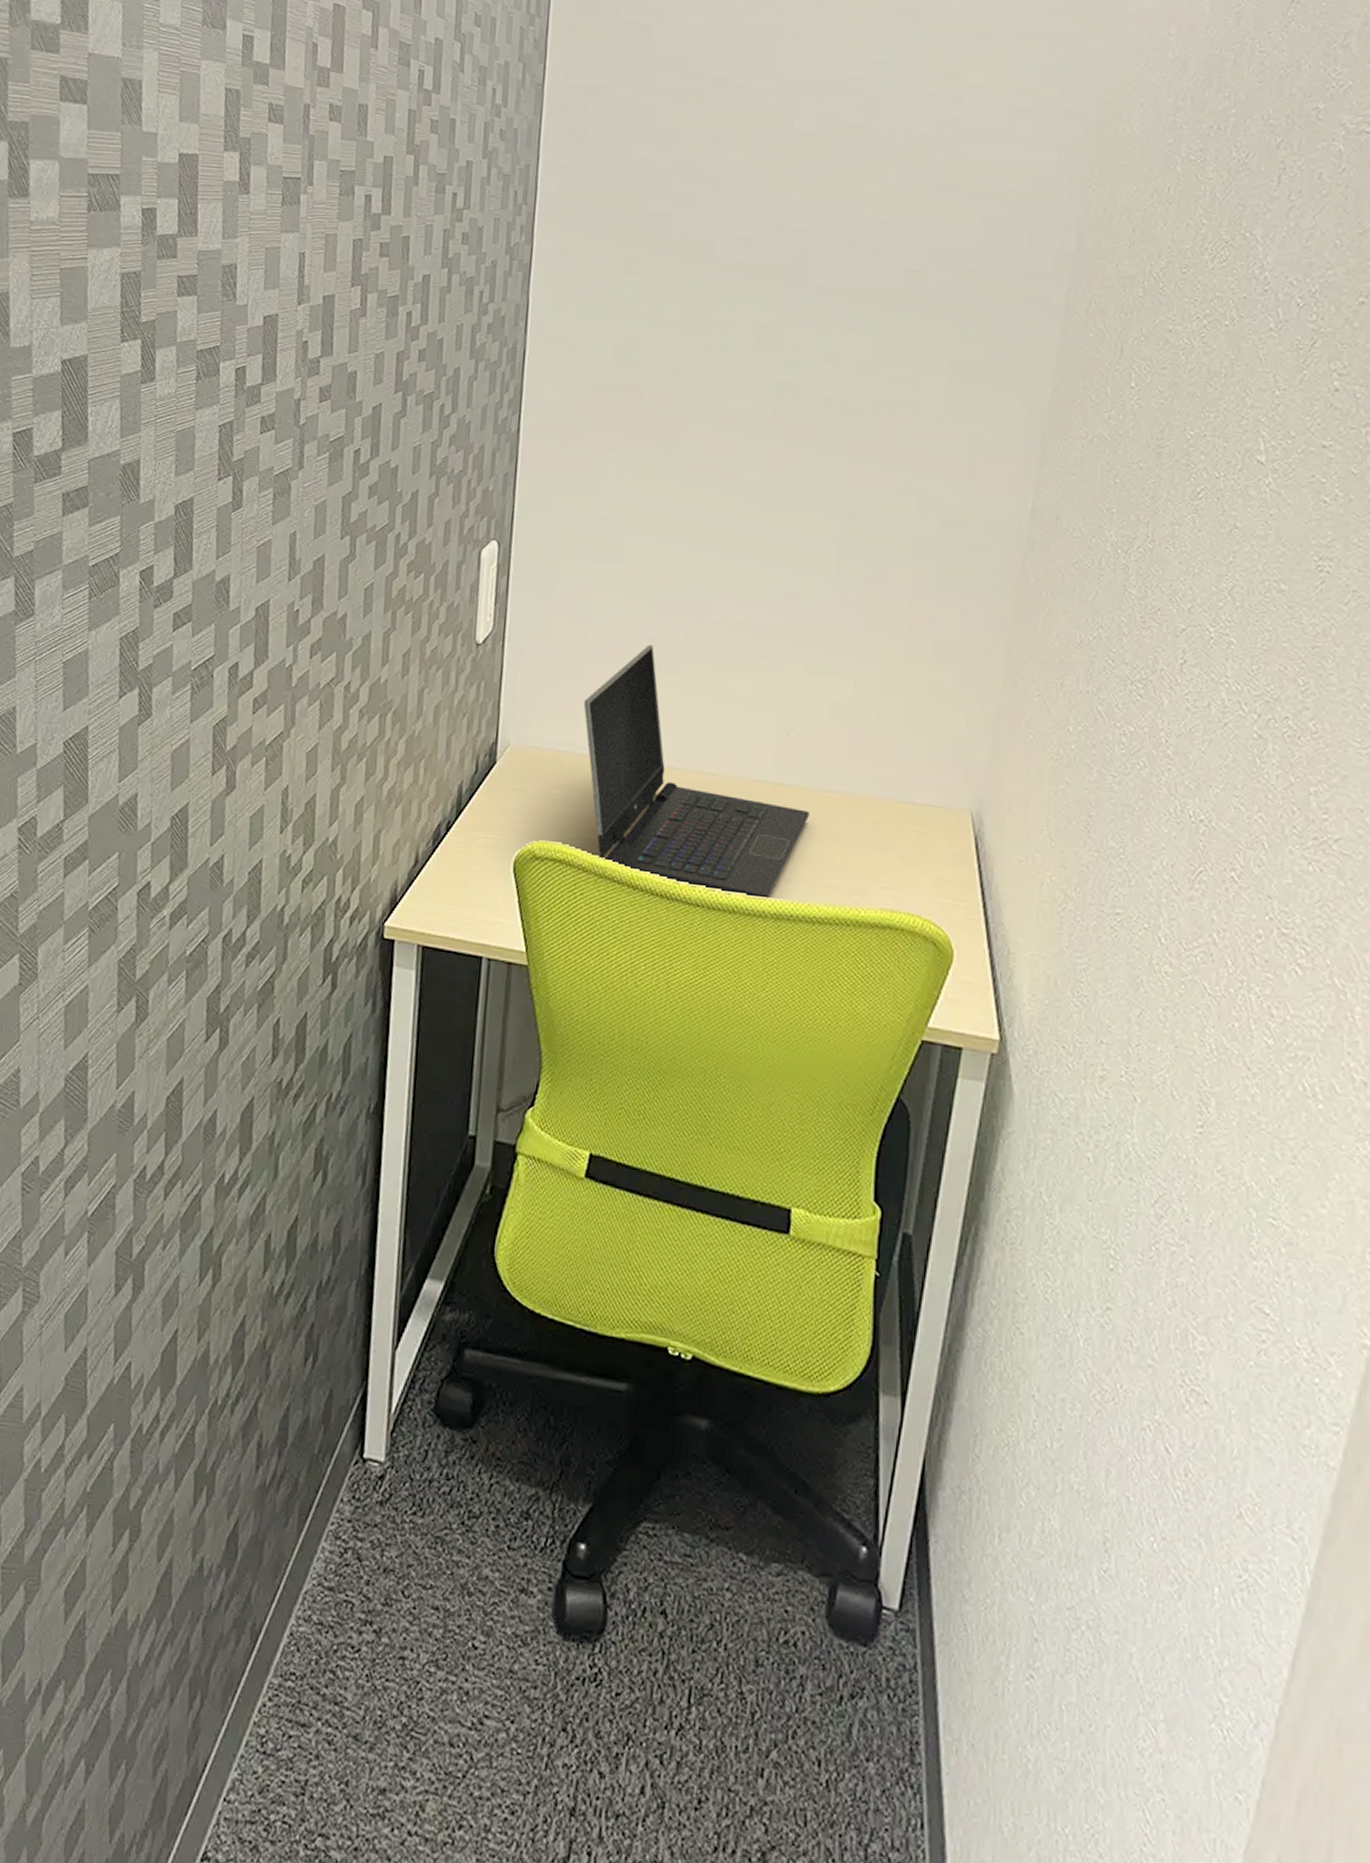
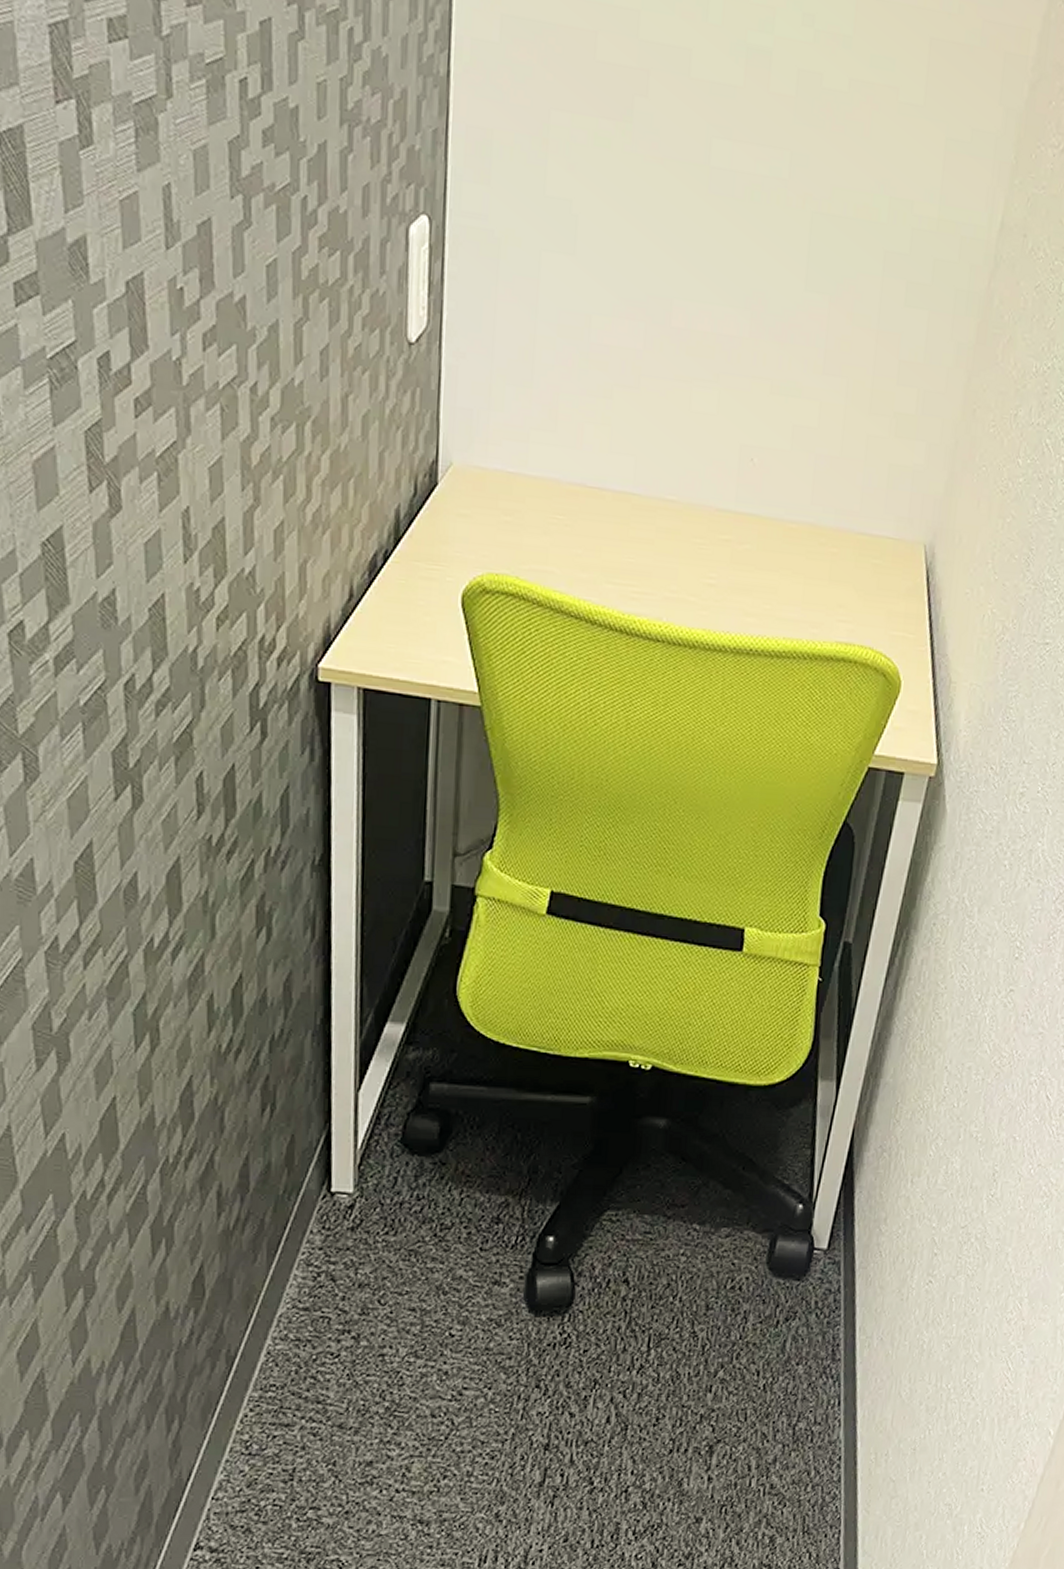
laptop computer: present [583,644,809,900] -> none [534,353,771,634]

